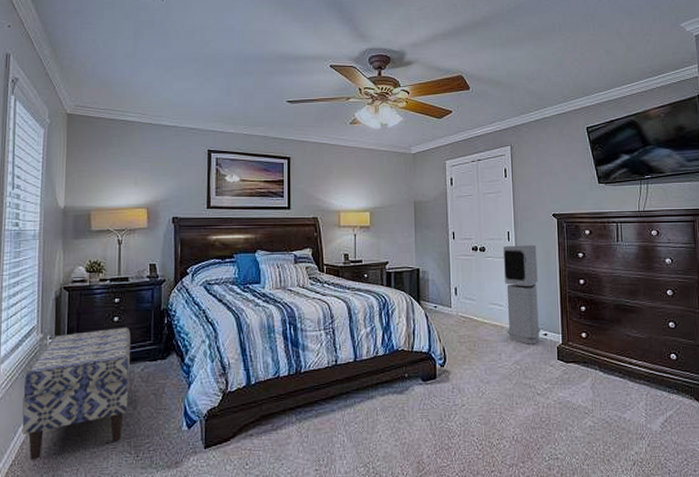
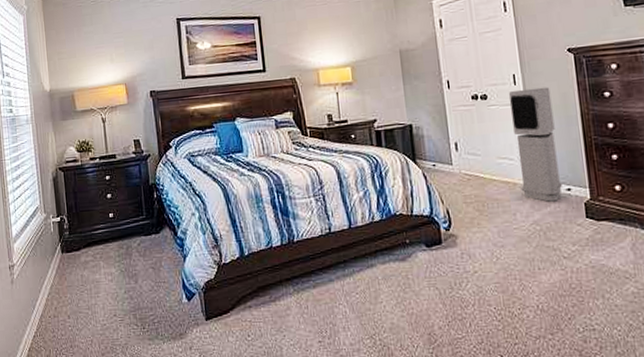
bench: present [21,327,130,461] -> none [35,203,131,332]

